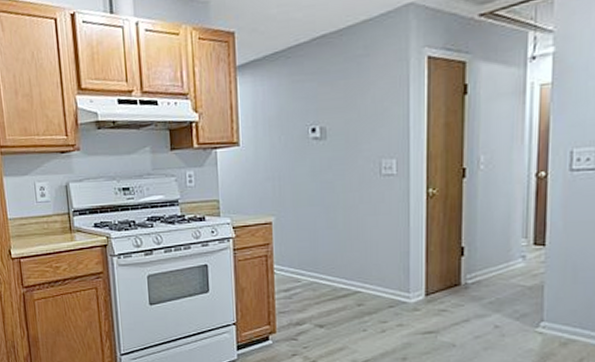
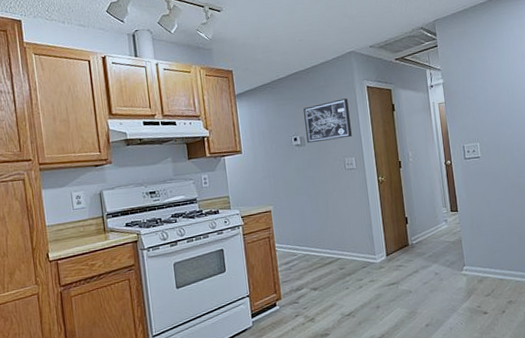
wall art: none [329,74,396,137] -> present [303,98,352,144]

